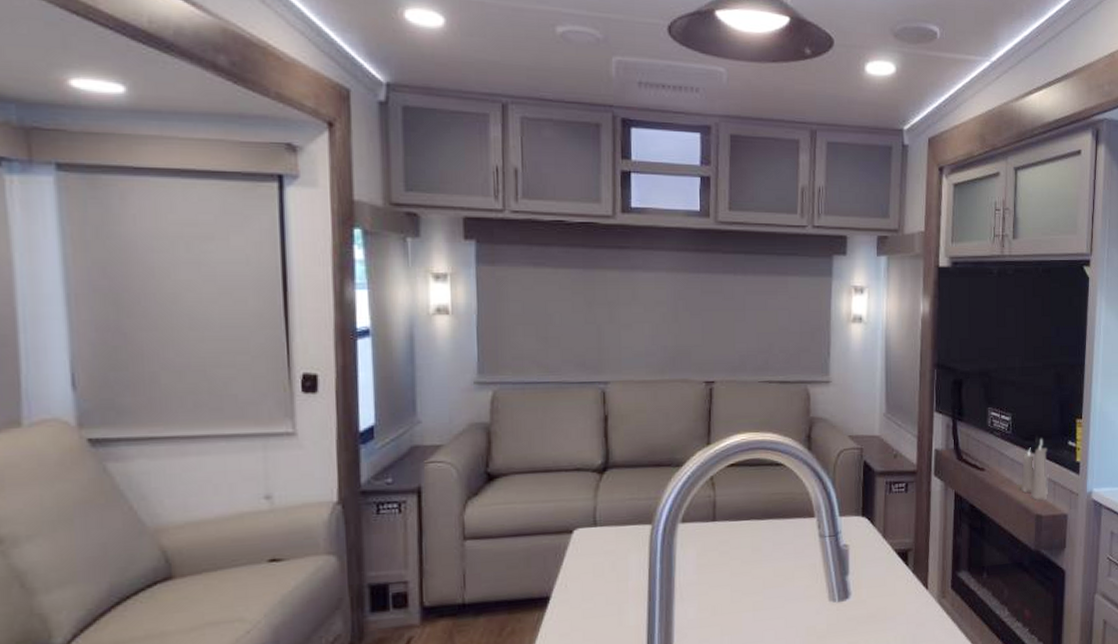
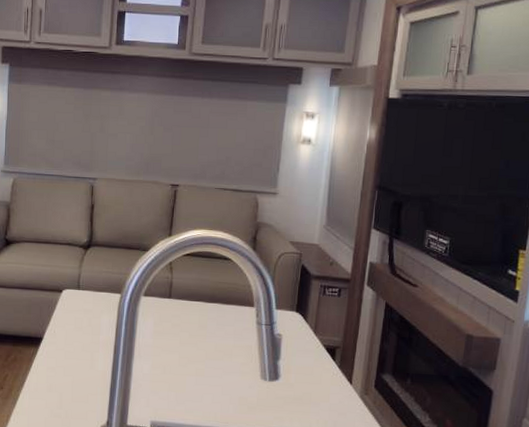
candle: present [1020,432,1049,501] -> none [452,258,485,323]

